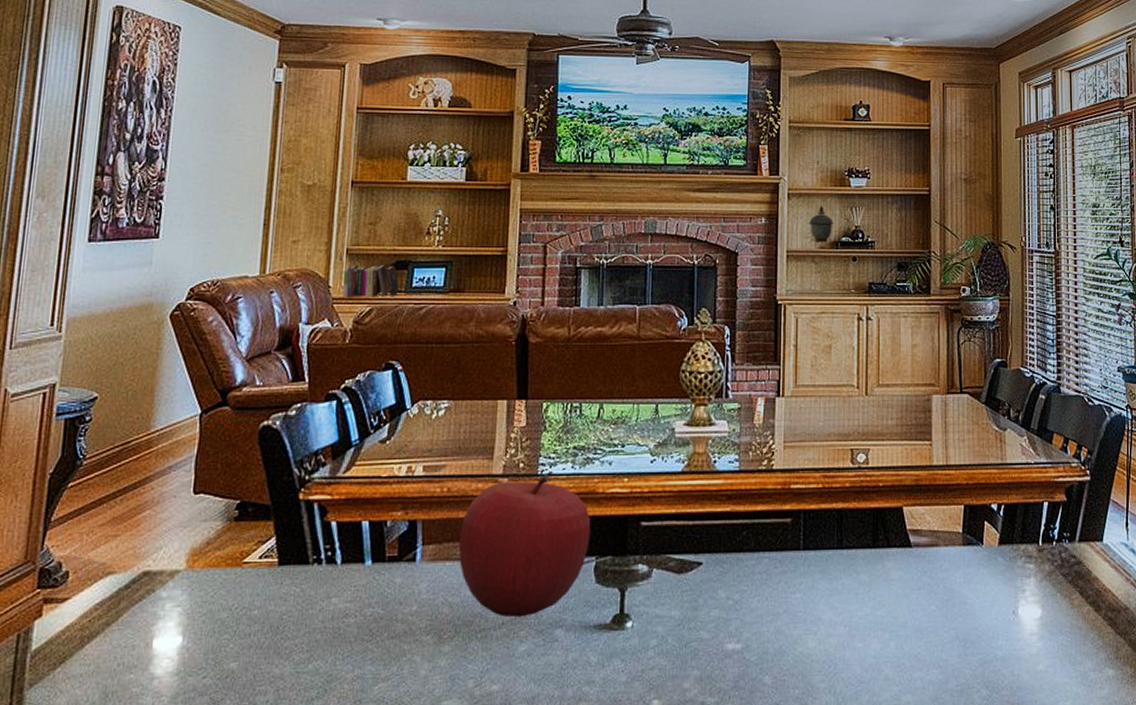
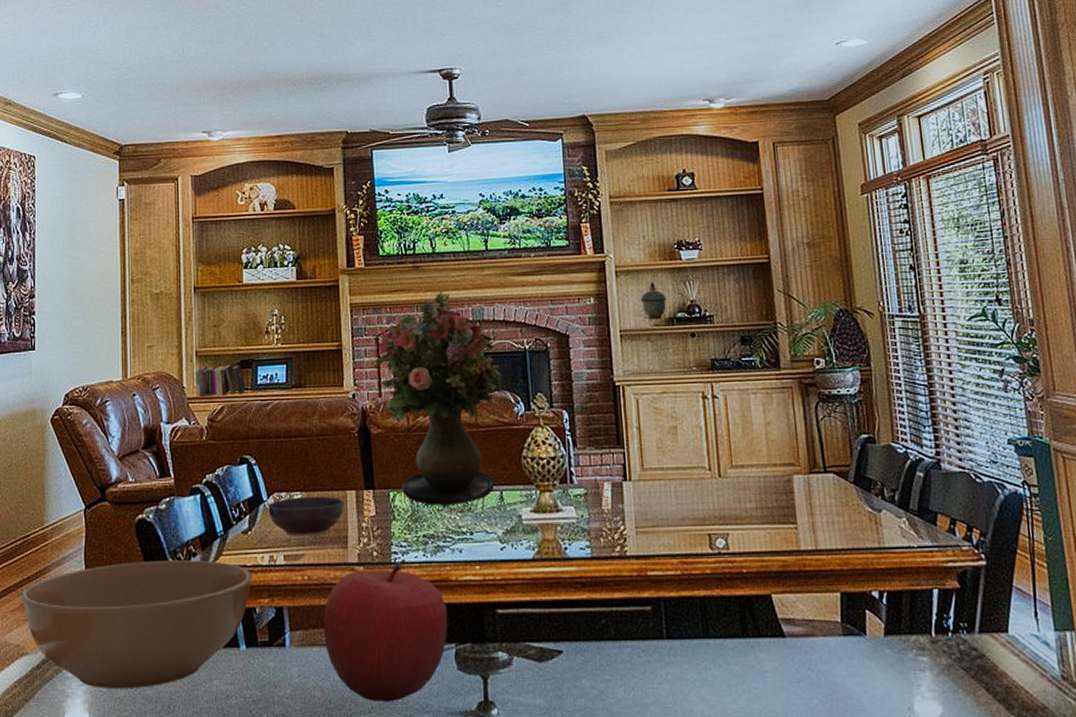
bowl: none [113,470,387,610] -> present [21,560,253,690]
bowl: none [410,405,494,447] -> present [268,496,345,537]
bouquet: none [541,202,668,418] -> present [375,291,502,506]

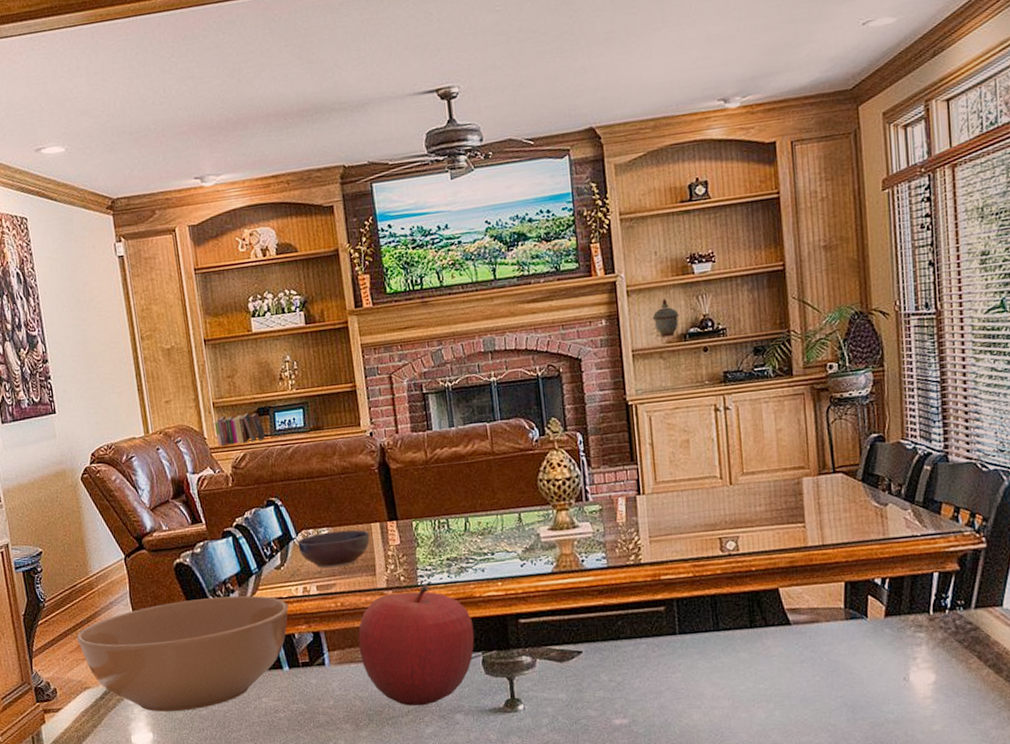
bouquet: present [375,291,502,506] -> none [390,324,517,531]

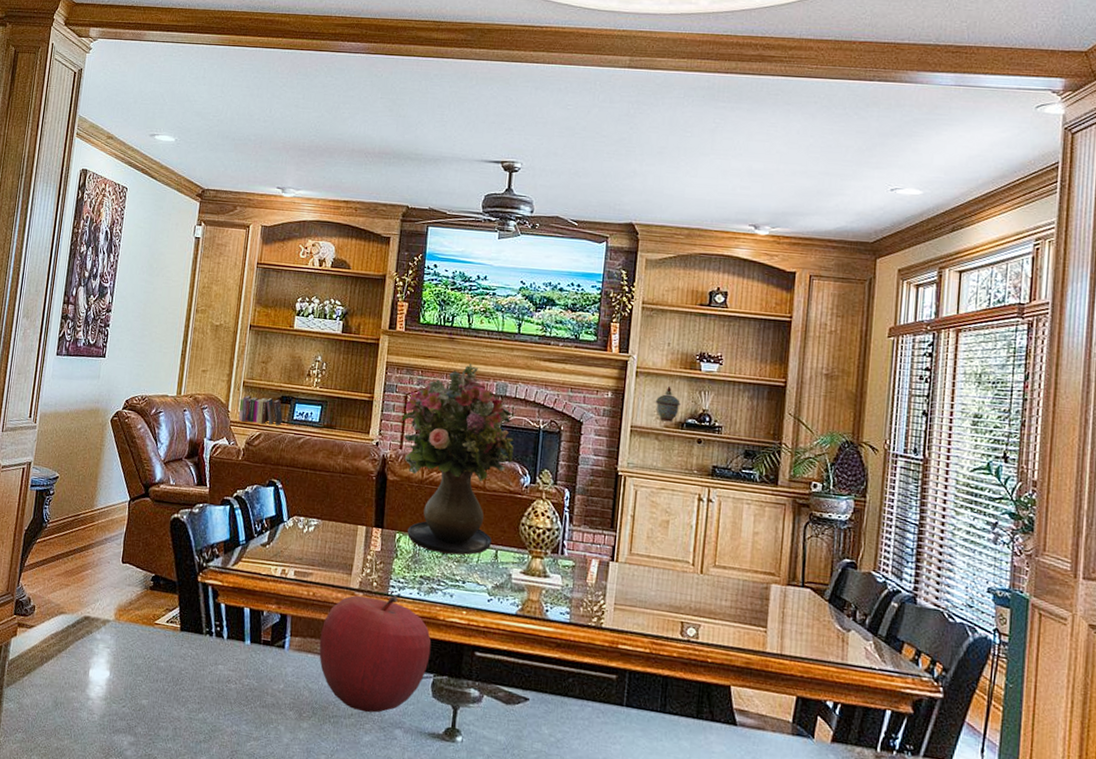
bowl: present [76,595,289,712] -> none [66,551,265,660]
bowl: present [297,530,370,569] -> none [286,522,355,559]
bouquet: none [390,324,517,531] -> present [401,363,514,555]

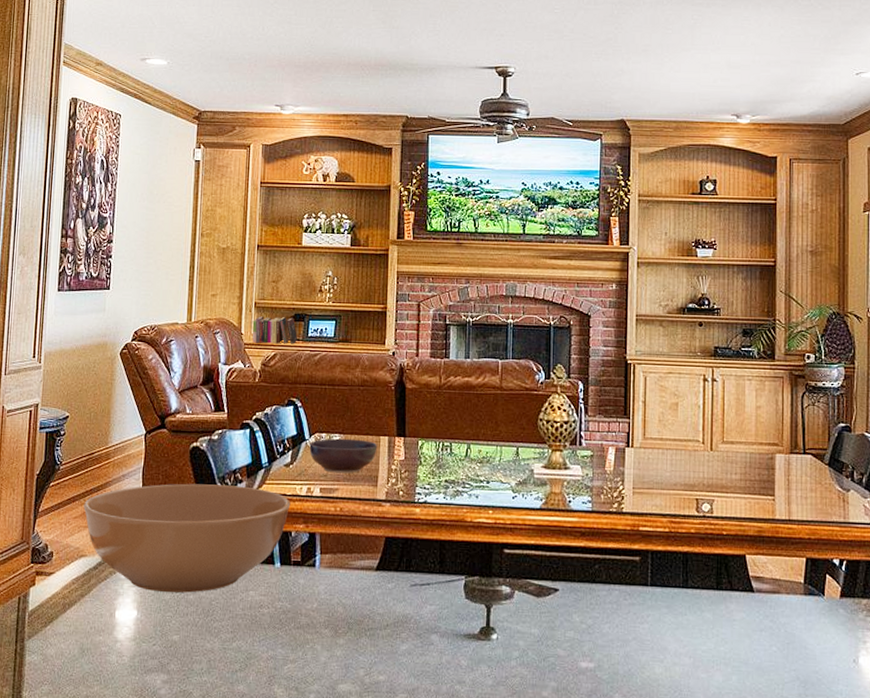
bowl: none [66,551,265,660] -> present [83,483,291,593]
bowl: none [286,522,355,559] -> present [309,438,378,474]
fruit: present [319,595,432,713] -> none [350,502,461,622]
bouquet: present [401,363,514,555] -> none [415,267,527,457]
decorative jar: present [655,387,681,422] -> none [657,274,681,308]

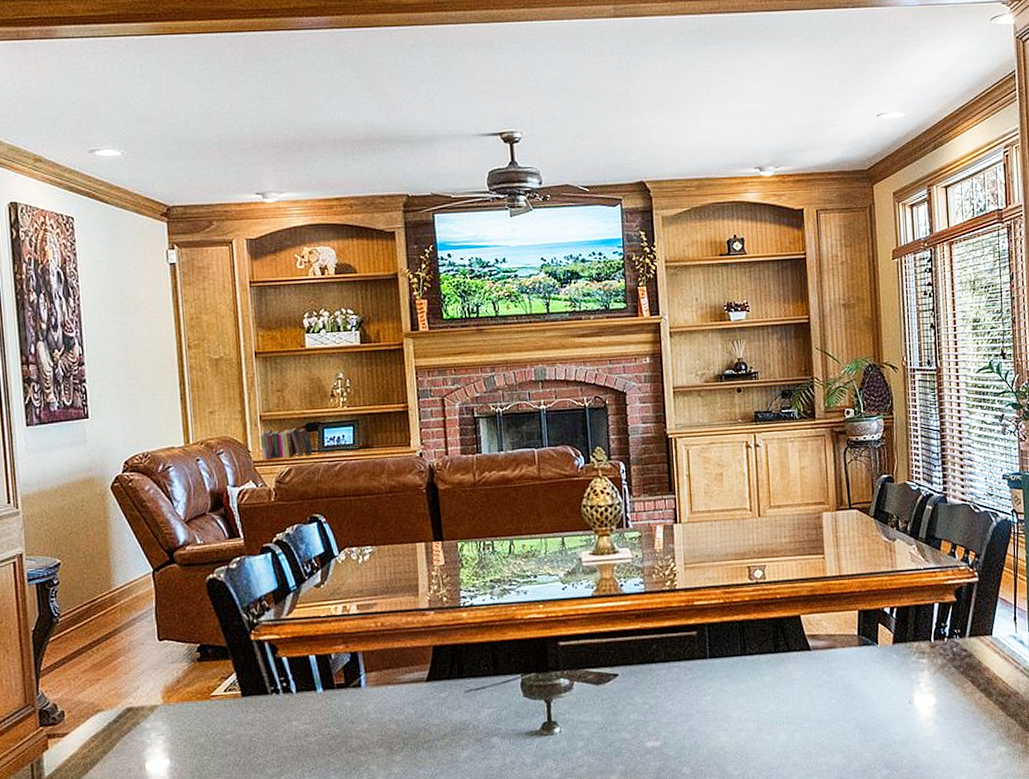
bowl: present [83,483,291,593] -> none [92,613,327,737]
bowl: present [309,438,378,474] -> none [339,549,415,588]

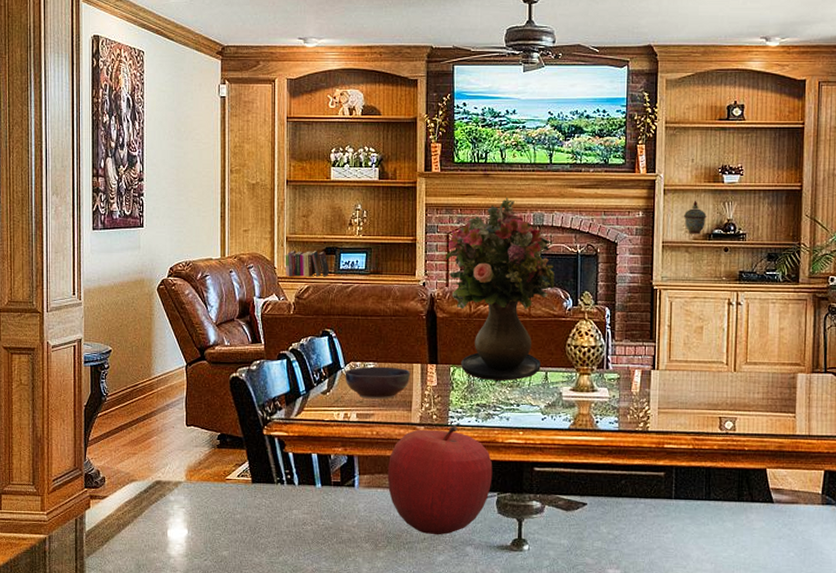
bowl: none [339,549,415,588] -> present [345,366,411,400]
fruit: none [396,606,515,729] -> present [387,425,493,535]
bouquet: none [441,353,563,553] -> present [445,197,555,381]
decorative jar: none [692,342,716,377] -> present [683,201,707,234]

